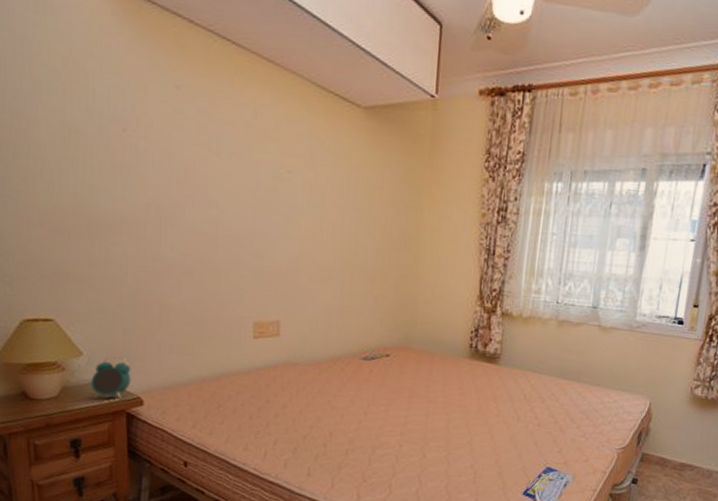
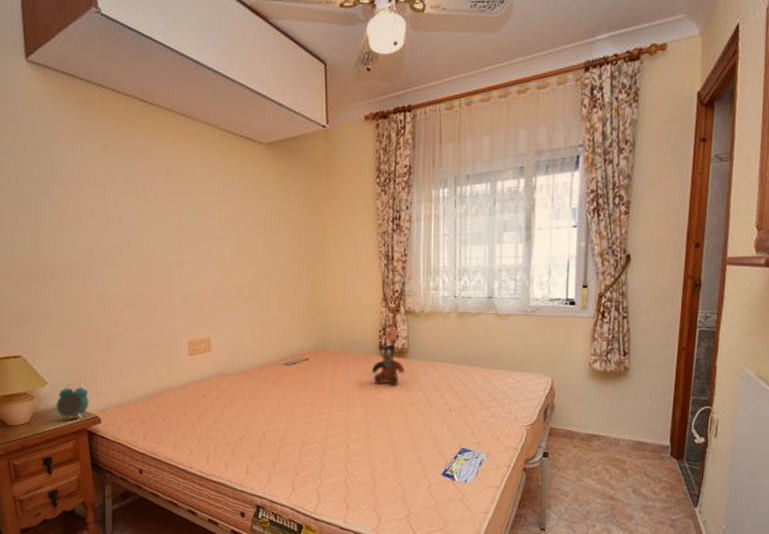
stuffed animal: none [458,346,495,394] -> present [371,344,405,386]

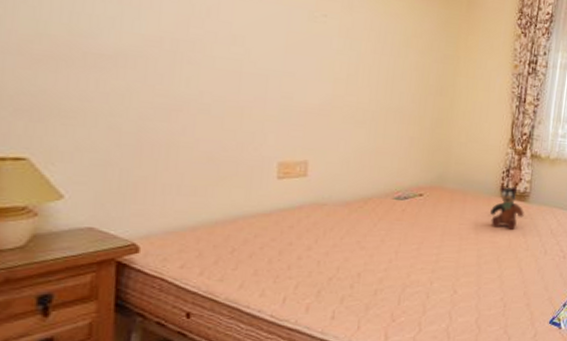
alarm clock: present [56,382,89,420] -> none [72,199,127,246]

